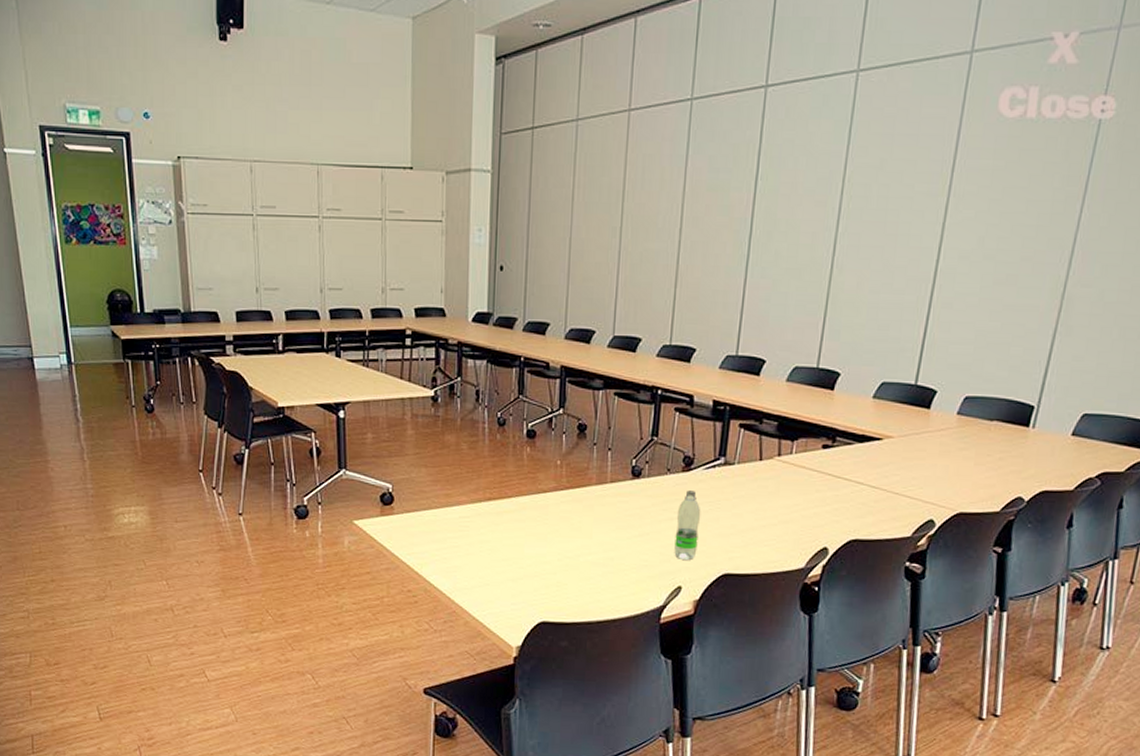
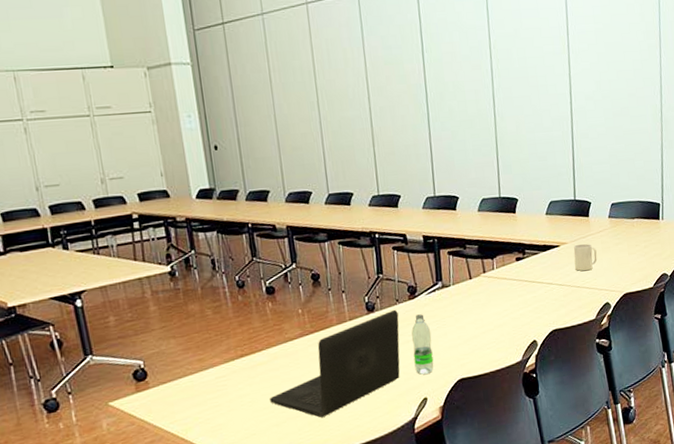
laptop: none [510,479,667,582] -> present [270,309,400,417]
mug: none [896,441,931,476] -> present [573,243,597,272]

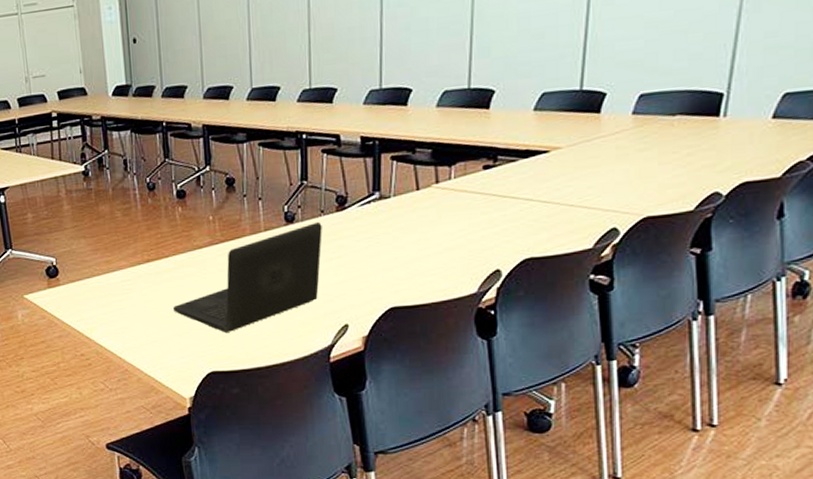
bottle: present [411,314,434,375] -> none [335,229,361,298]
mug: present [573,243,597,272] -> none [568,148,606,186]

